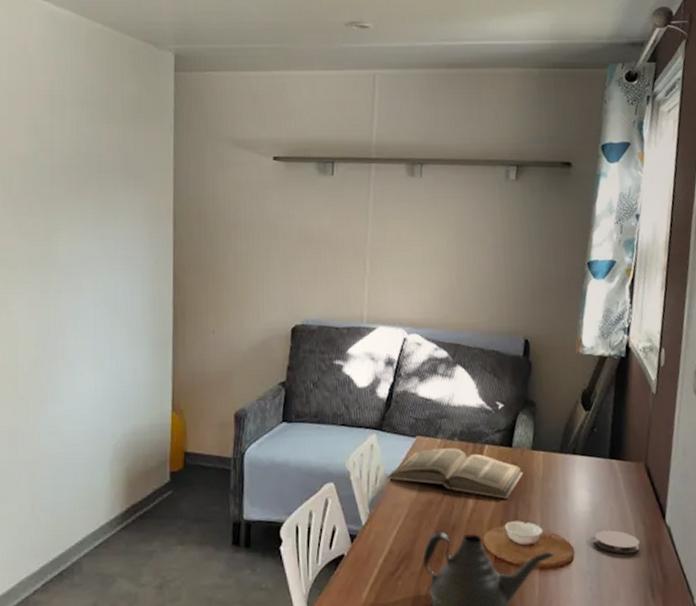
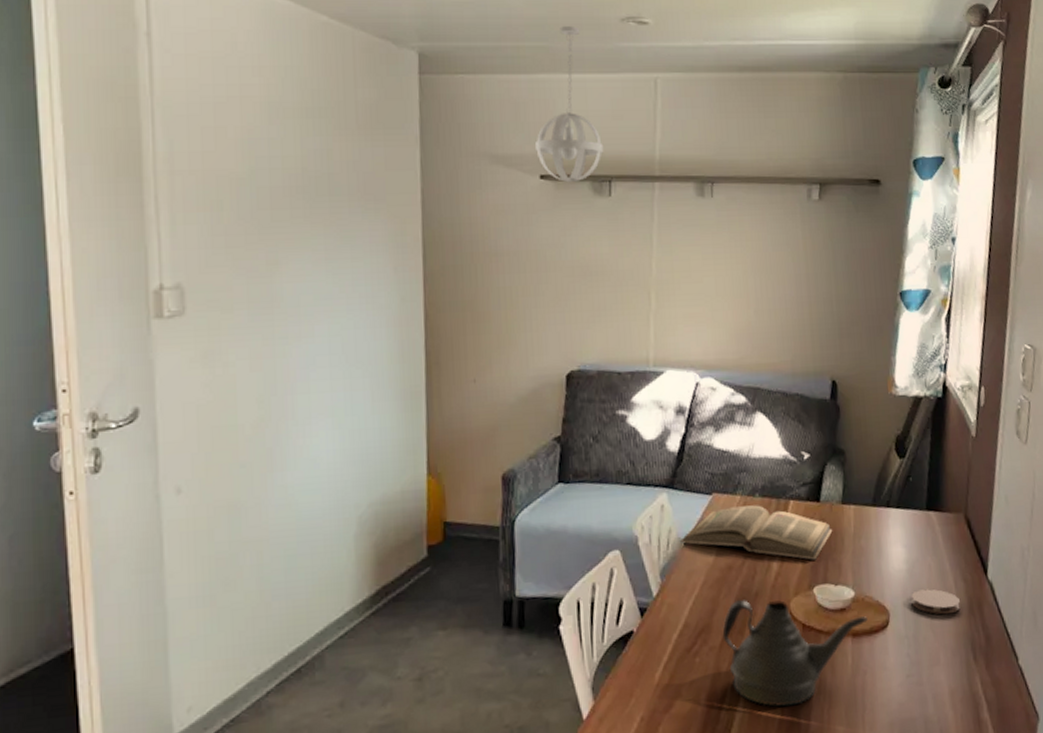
pendant light: none [270,30,328,164] -> present [535,26,604,183]

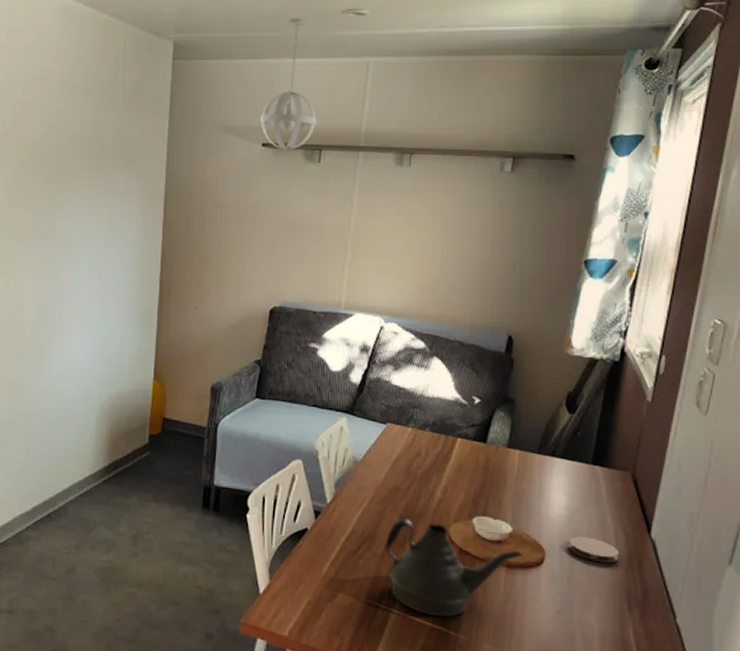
book: present [679,505,833,560] -> none [354,437,496,494]

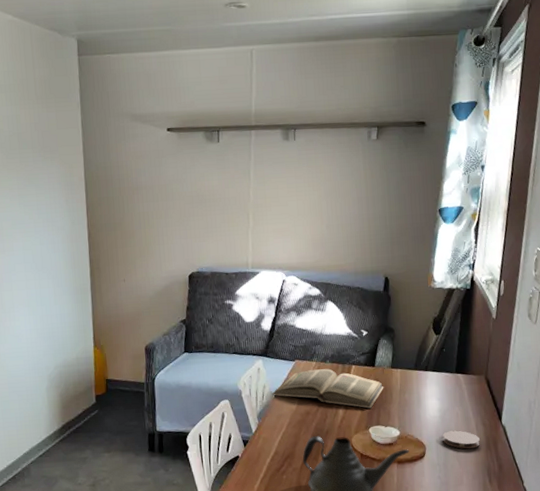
pendant light: present [260,18,318,150] -> none [163,12,214,133]
book: none [354,437,496,494] -> present [271,368,384,409]

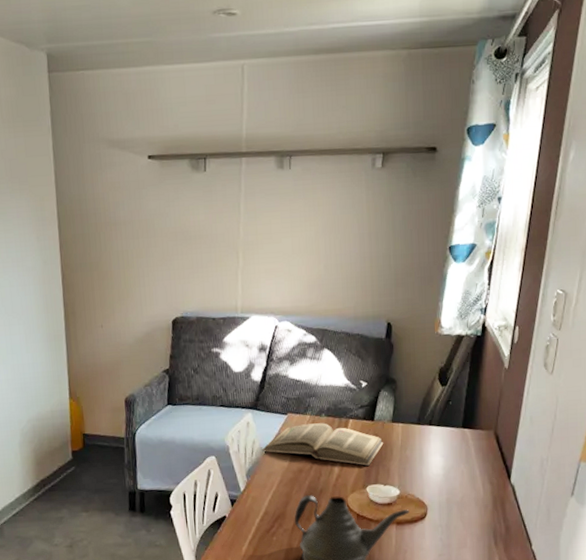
coaster: present [442,430,480,449] -> none [446,489,486,510]

